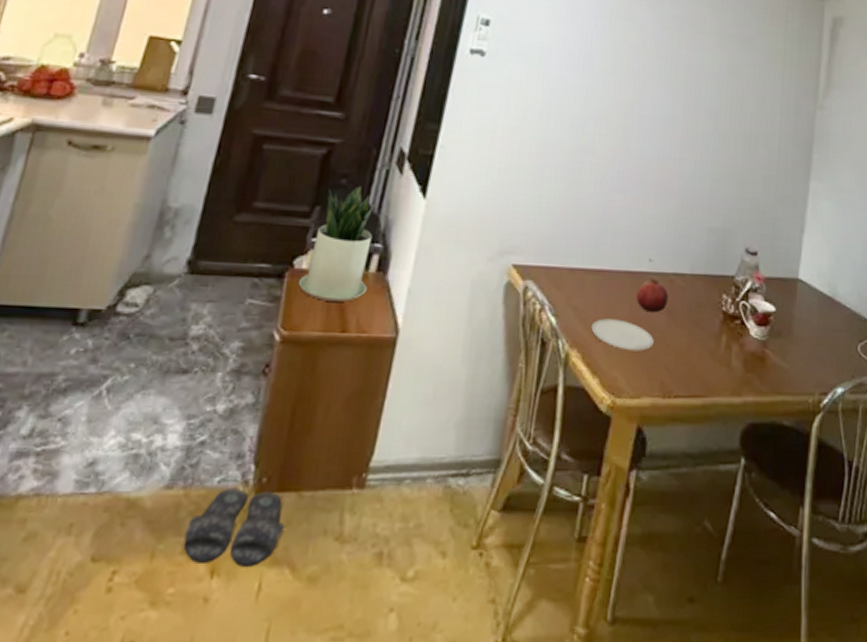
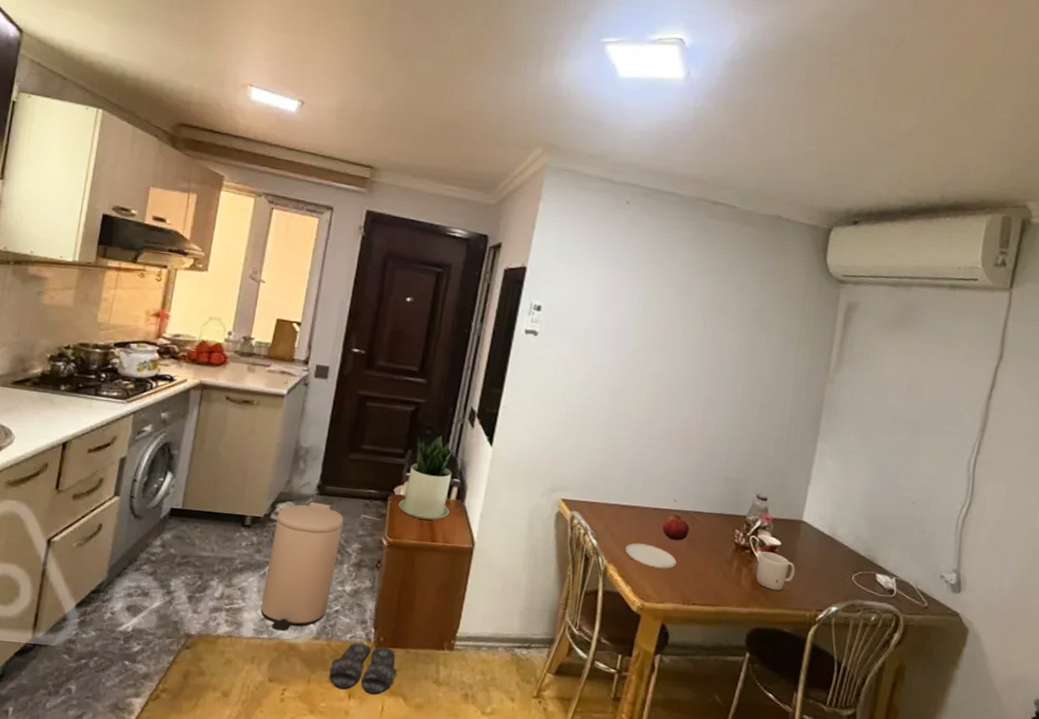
pedal bin: none [88,284,222,480] -> present [260,501,344,632]
mug: none [748,320,794,371] -> present [755,551,796,590]

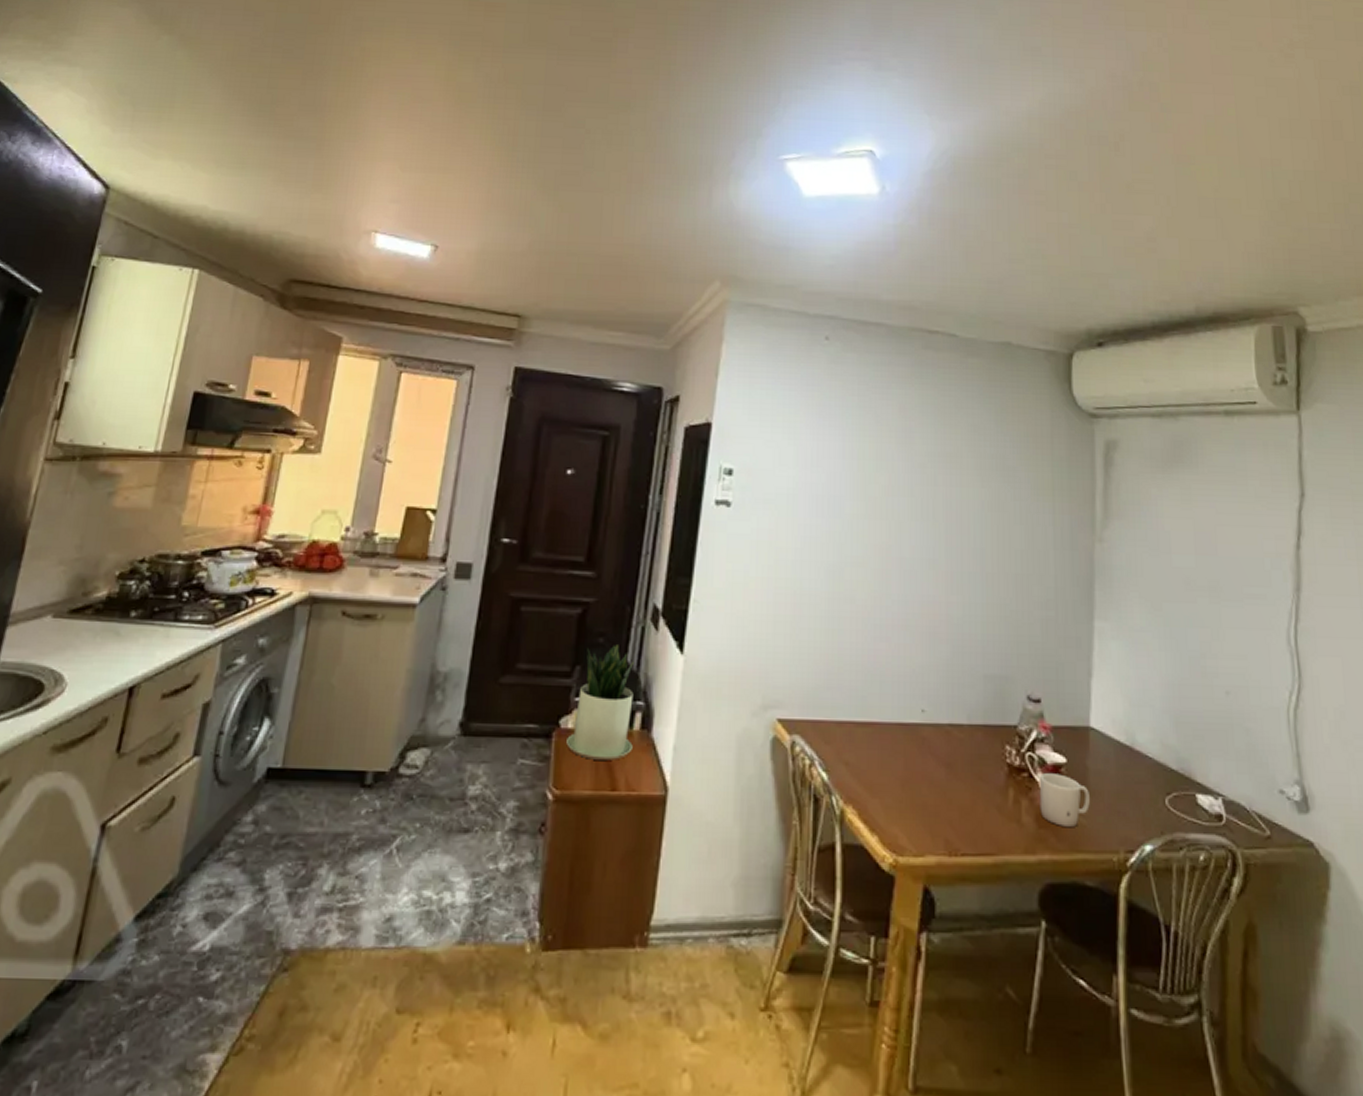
pedal bin: present [260,501,344,632] -> none [385,745,495,936]
slippers: present [329,642,398,695] -> none [479,945,574,1022]
plate: present [625,543,677,569] -> none [865,773,934,807]
fruit: present [662,514,690,541] -> none [911,729,946,767]

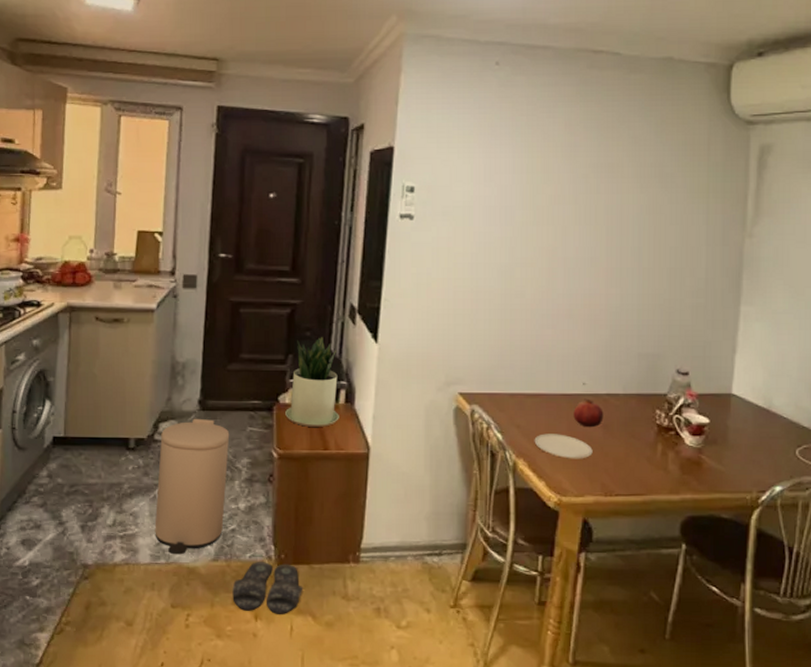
pedal bin: none [385,745,495,936] -> present [154,418,230,555]
slippers: none [479,945,574,1022] -> present [232,562,304,614]
plate: none [865,773,934,807] -> present [534,434,593,459]
fruit: none [911,729,946,767] -> present [573,398,604,428]
mug: present [1039,772,1091,827] -> none [684,430,730,473]

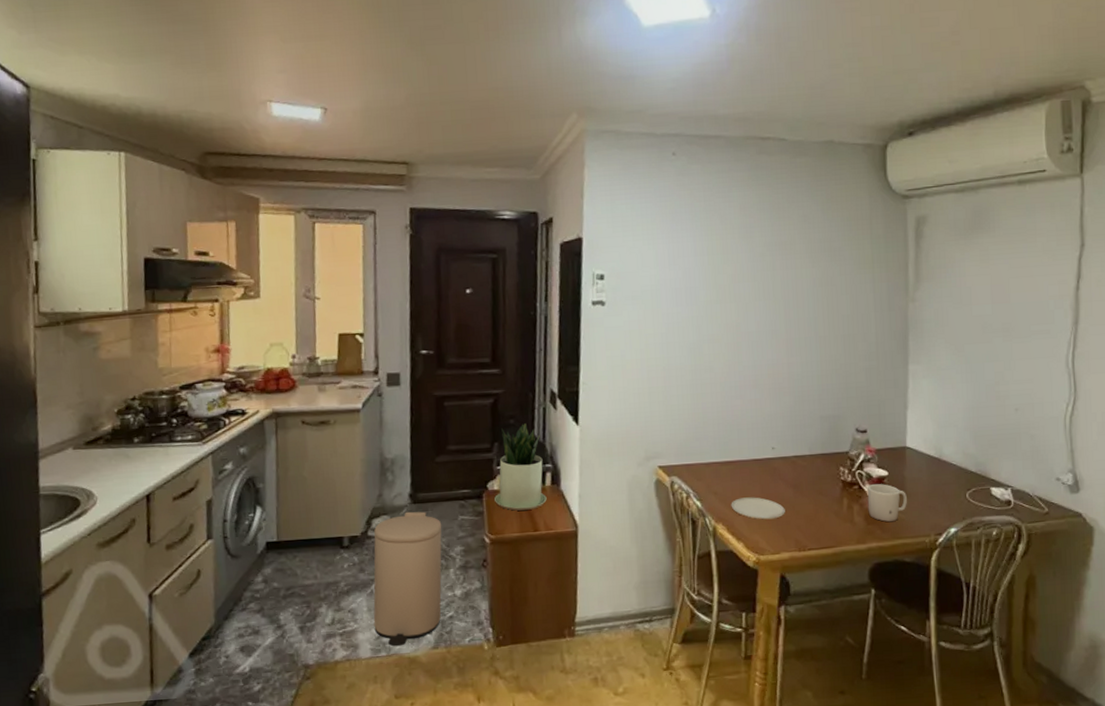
slippers: present [232,562,304,614] -> none [454,644,523,694]
fruit: present [573,398,604,428] -> none [765,462,793,489]
mug: none [684,430,730,473] -> present [867,483,908,522]

